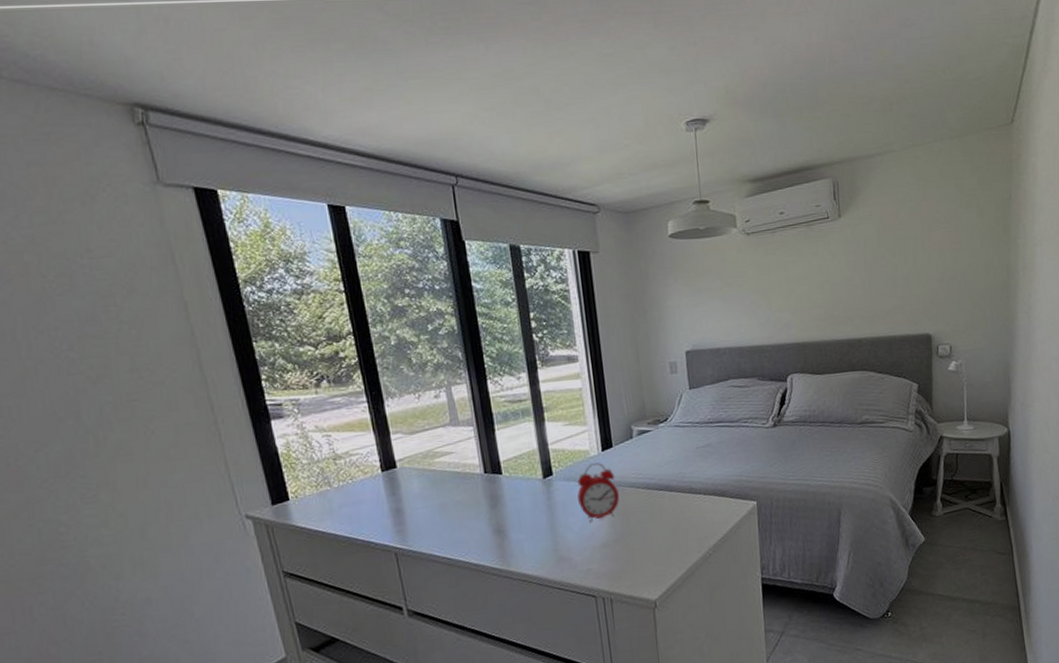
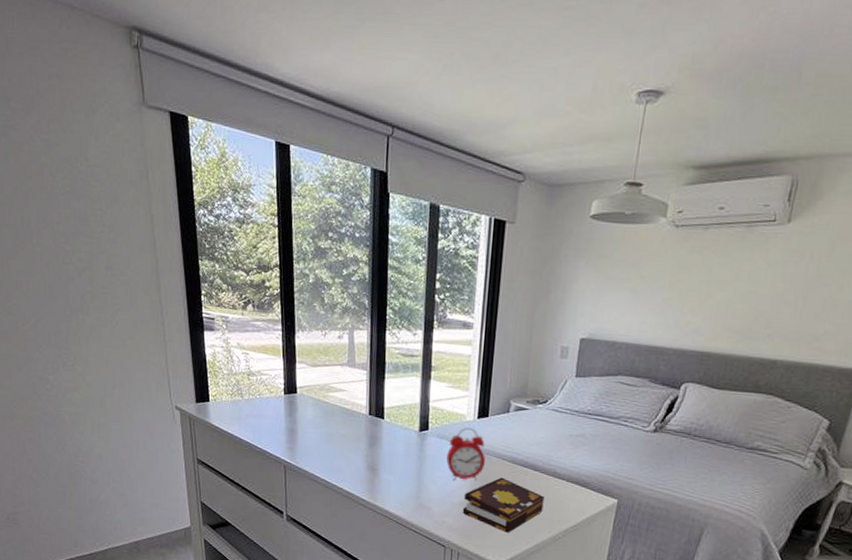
book: none [605,506,688,564] -> present [462,477,544,533]

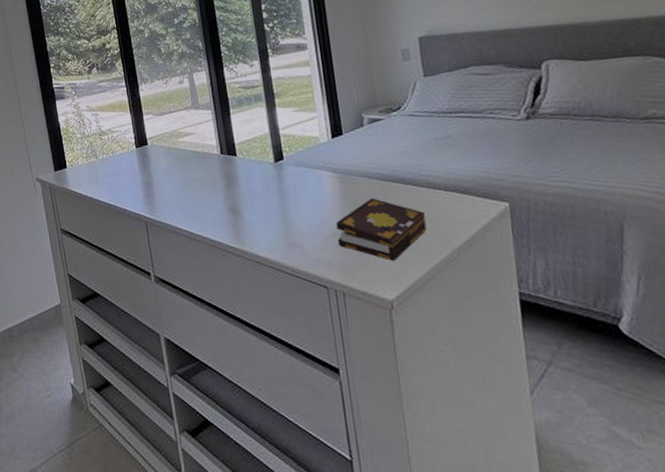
alarm clock: present [446,427,485,481] -> none [307,149,351,210]

